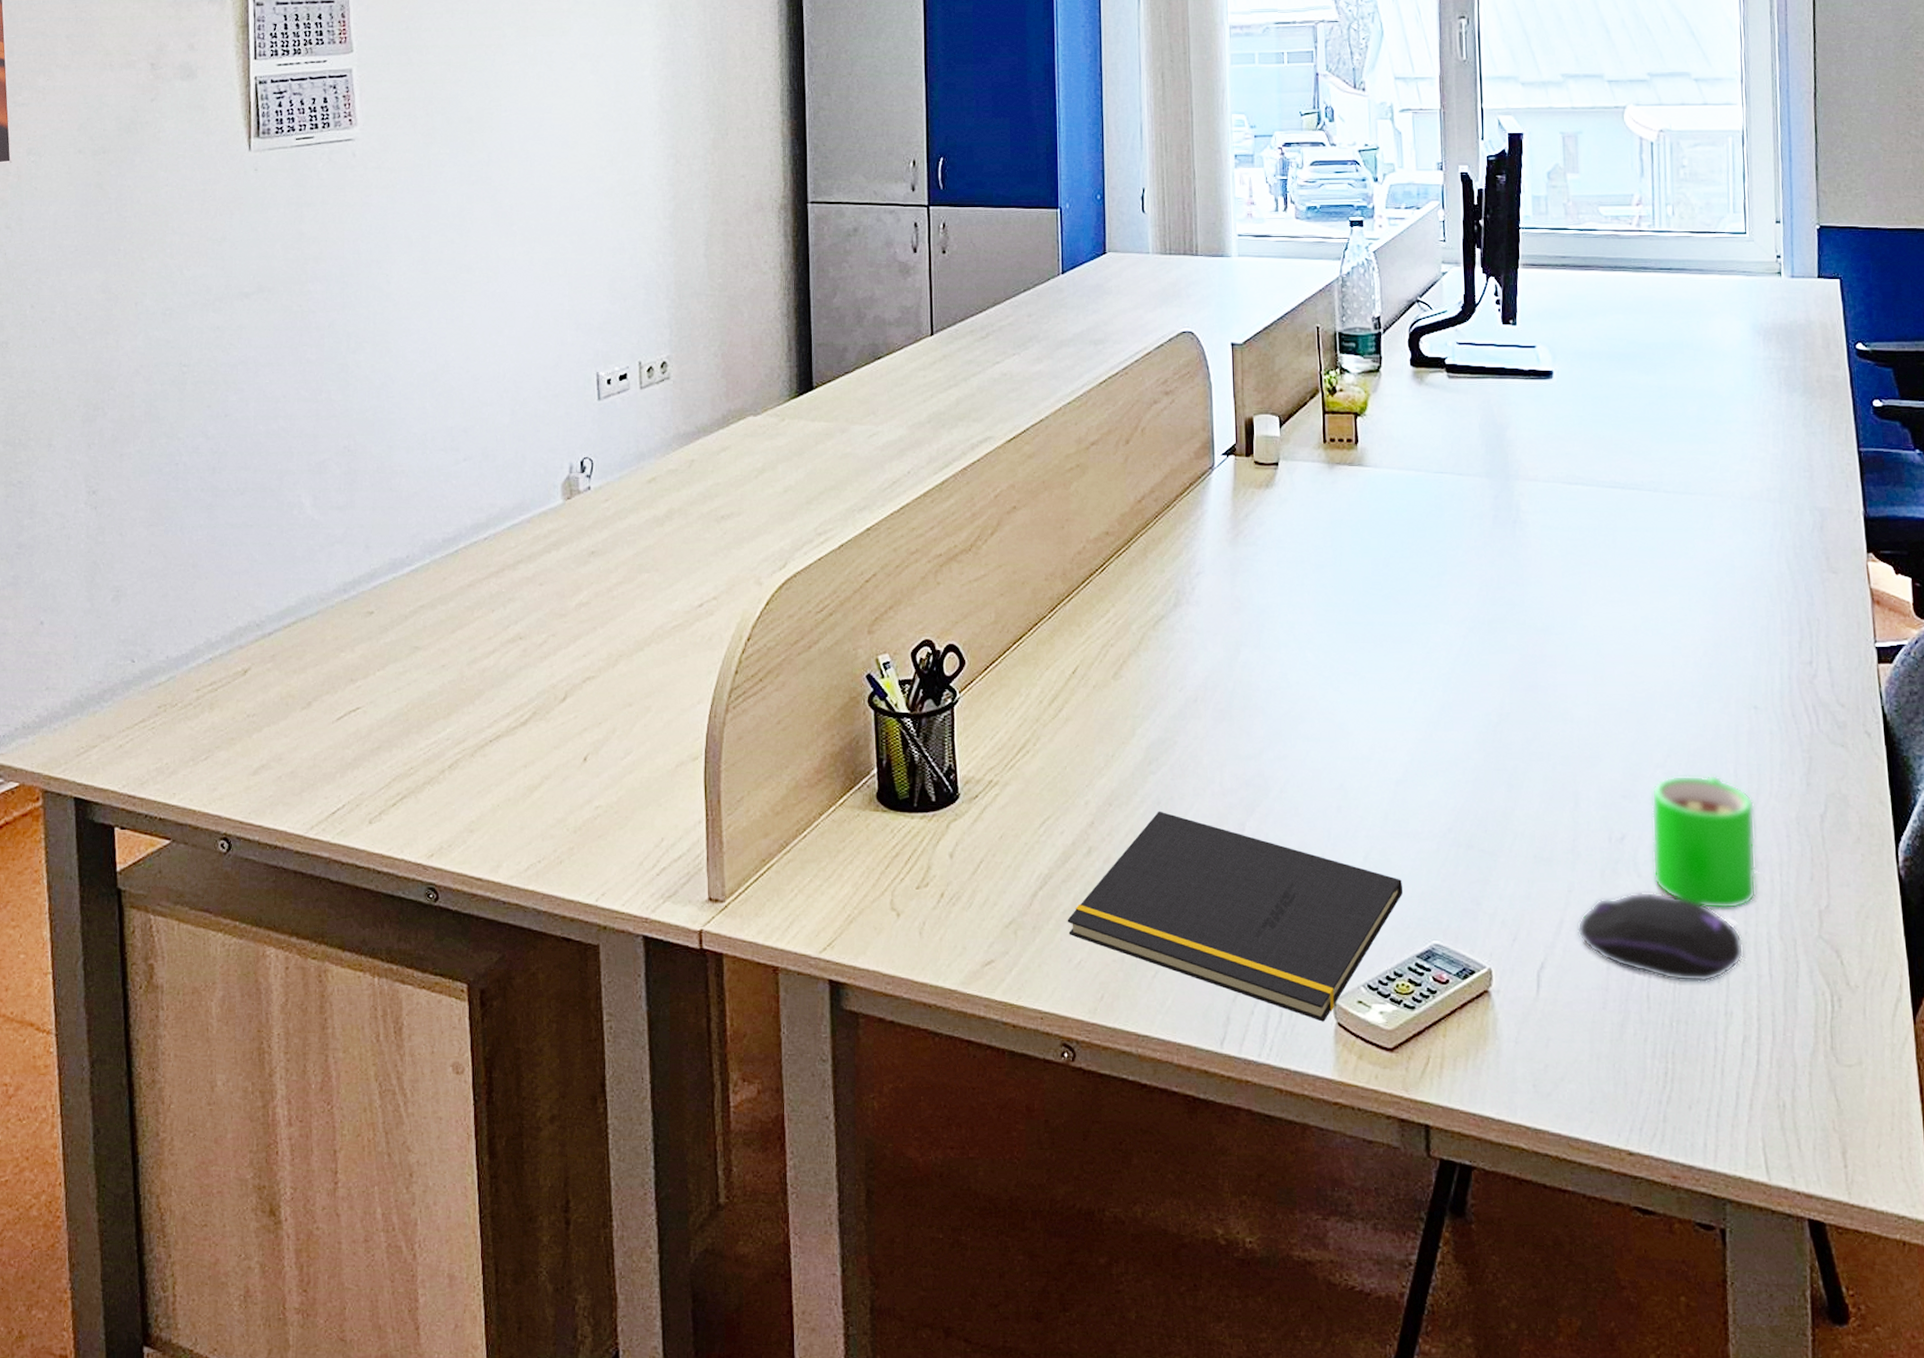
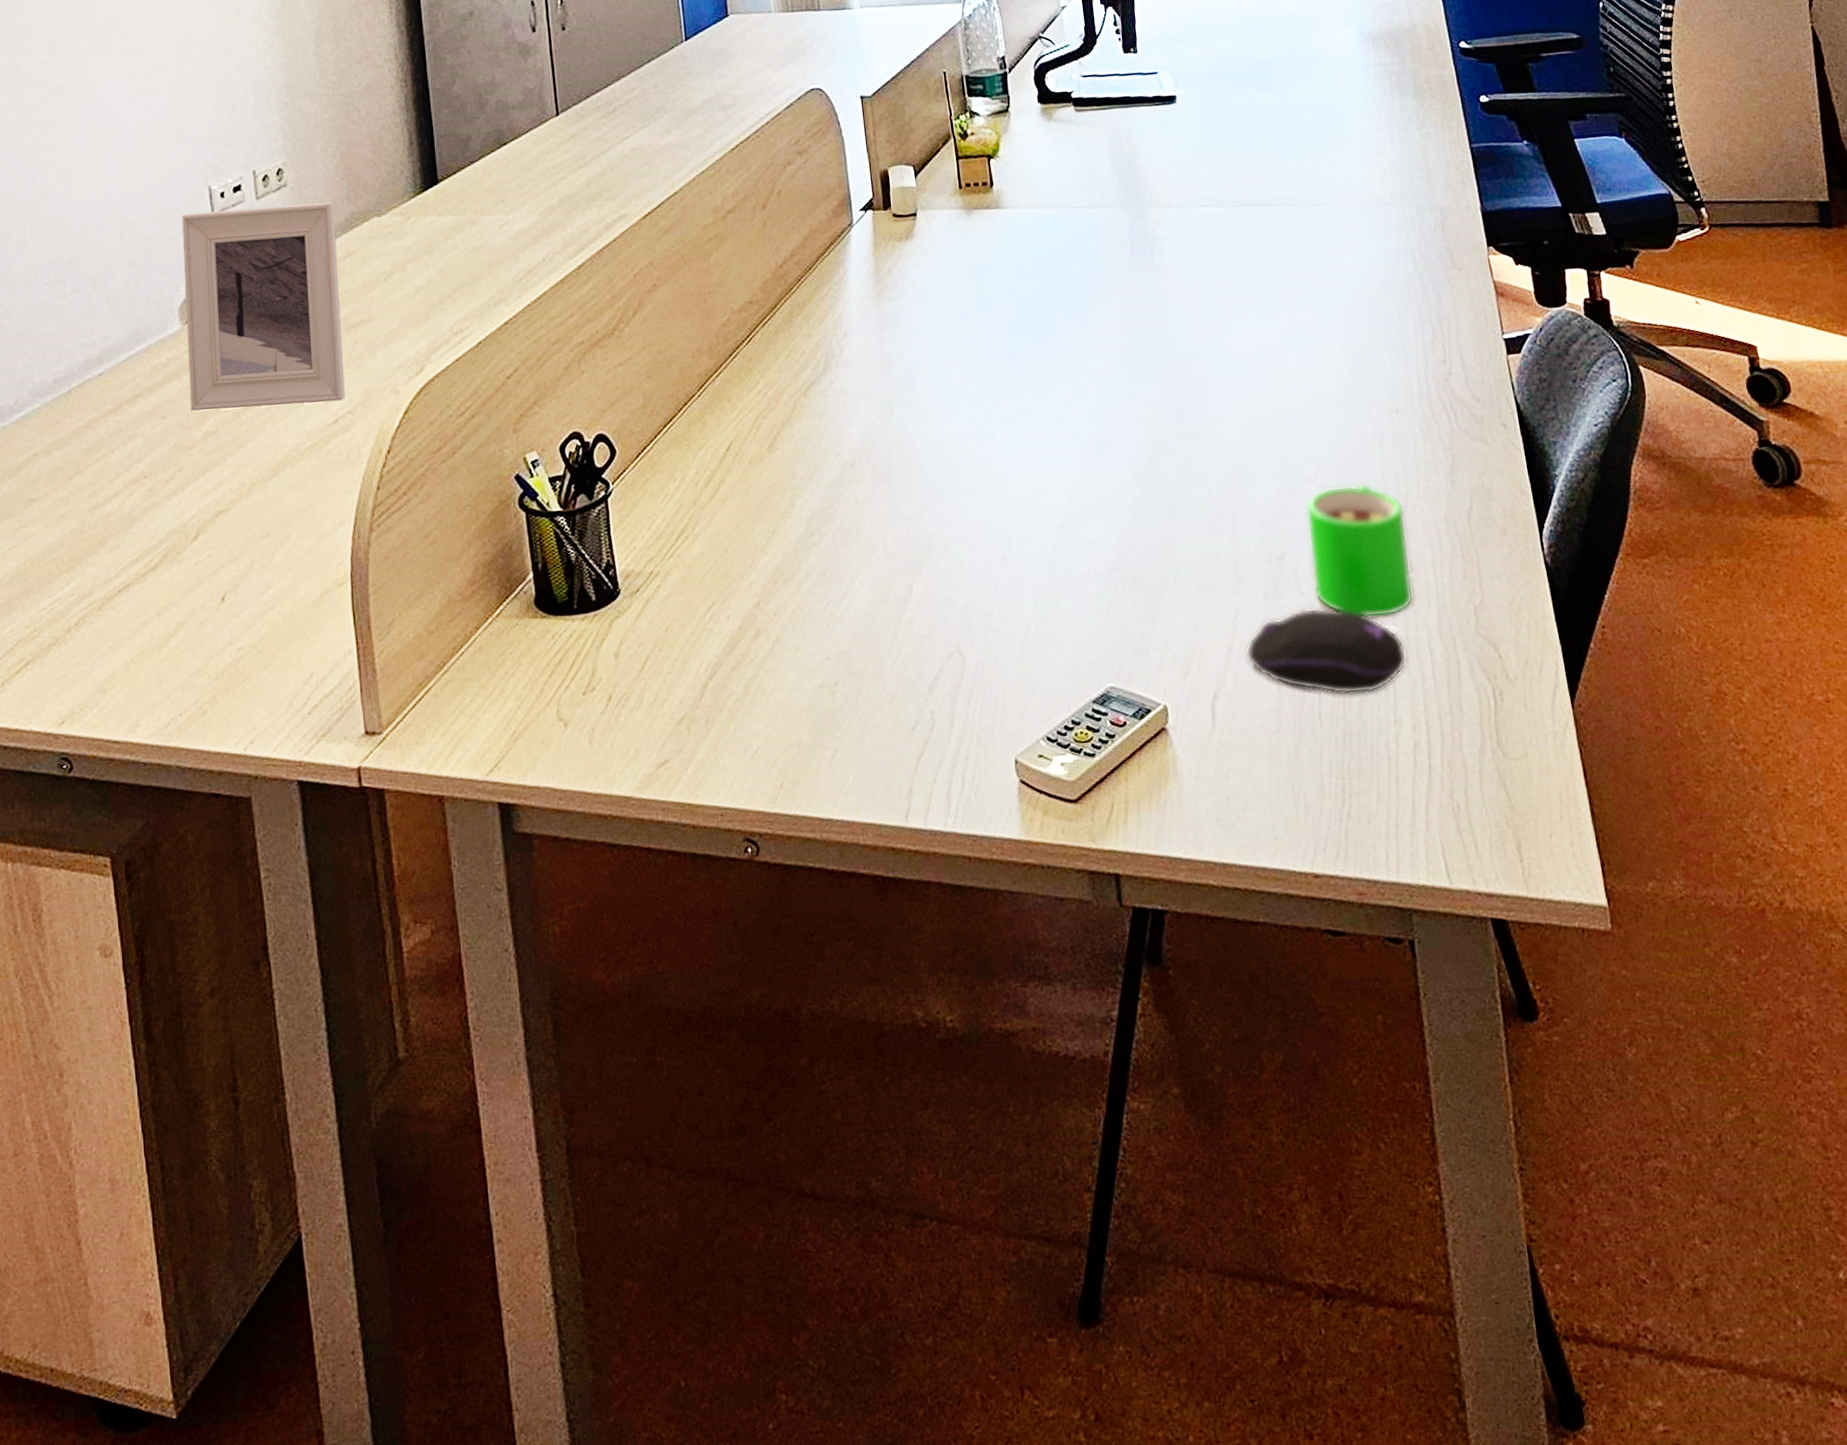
picture frame: none [567,396,713,586] -> present [182,201,345,411]
notepad: present [1067,811,1404,1022] -> none [740,583,1074,782]

